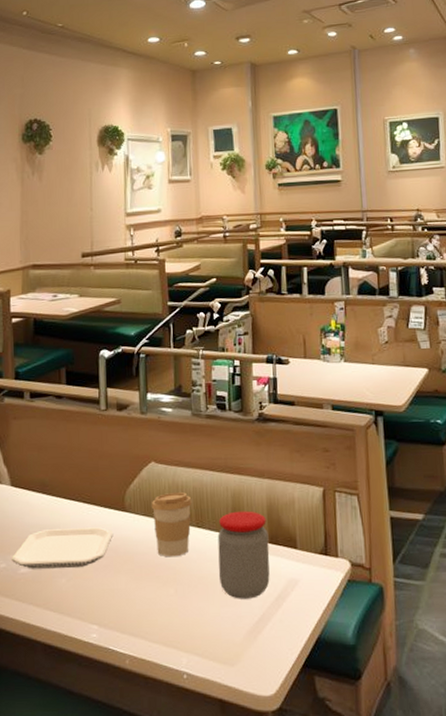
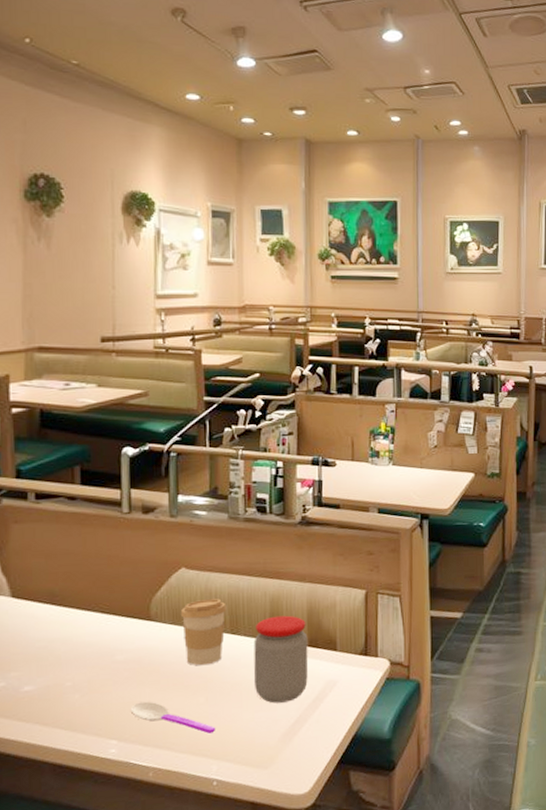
plate: present [12,527,113,569] -> none [13,638,136,687]
spoon: none [110,589,185,625] -> present [131,701,216,734]

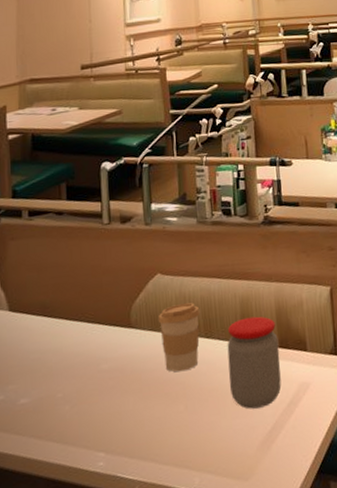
spoon: present [131,701,216,734] -> none [116,410,197,443]

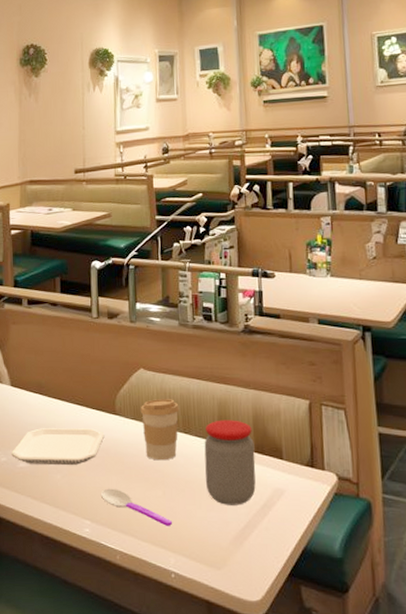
plate: none [10,346,119,399] -> present [12,428,105,465]
spoon: none [116,410,197,443] -> present [101,488,173,526]

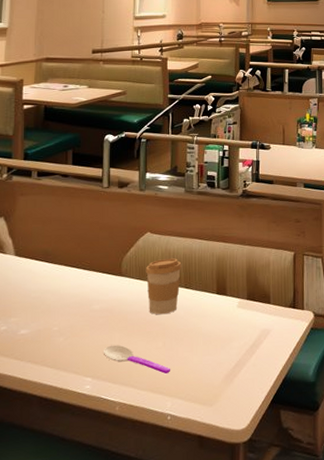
plate: present [12,428,105,465] -> none [12,290,110,330]
jar: present [204,420,256,505] -> none [202,273,247,349]

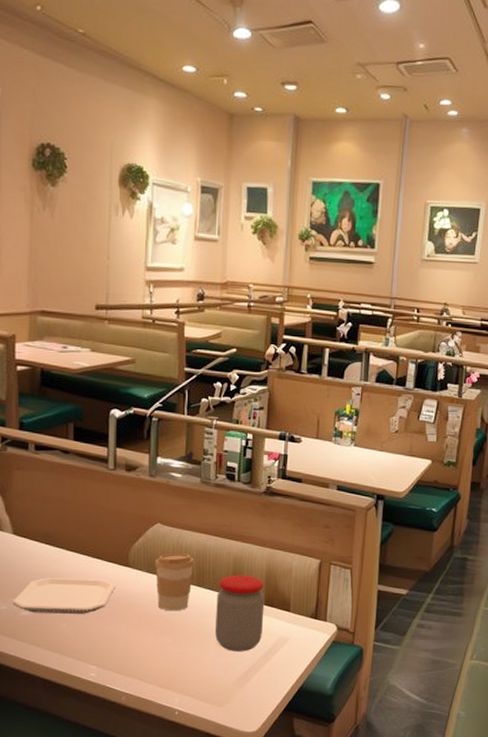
plate: none [12,290,110,330] -> present [13,578,116,614]
spoon: present [104,344,171,374] -> none [109,636,180,670]
jar: none [202,273,247,349] -> present [214,575,265,652]

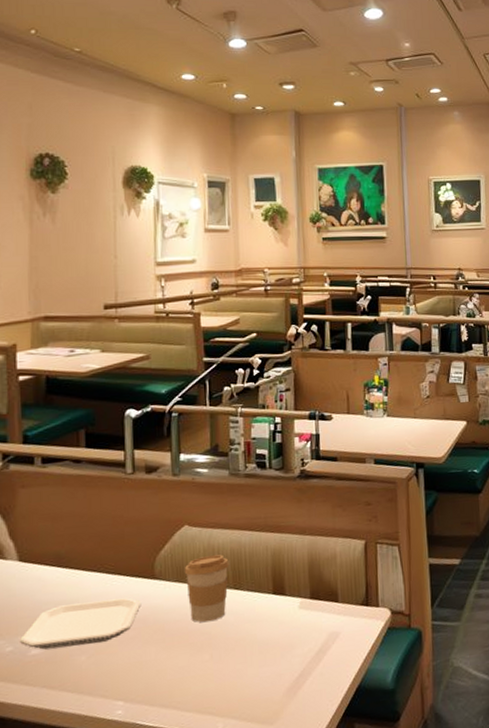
jar: present [214,575,265,652] -> none [256,568,311,658]

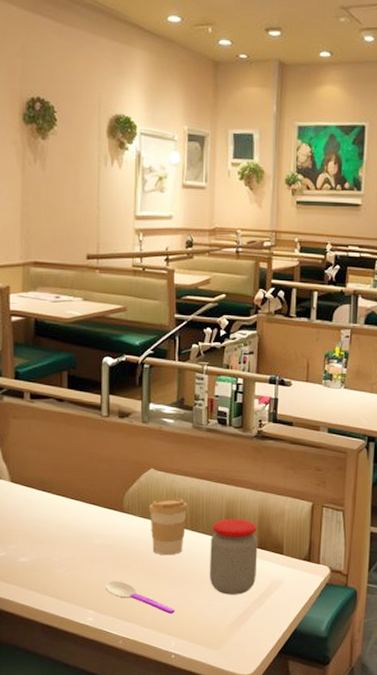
plate: present [20,597,141,650] -> none [11,524,111,559]
spoon: none [137,660,222,691] -> present [106,581,176,614]
jar: none [256,568,311,658] -> present [209,518,258,595]

